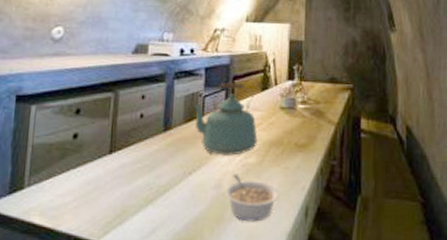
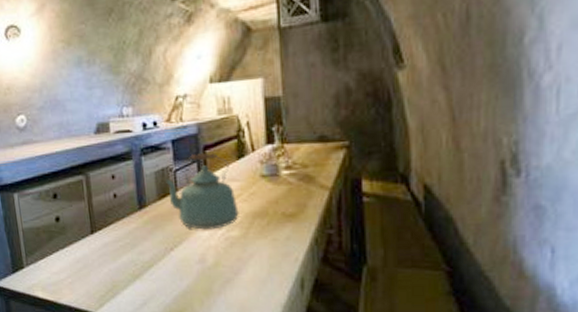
legume: present [225,174,280,222] -> none [210,248,270,294]

